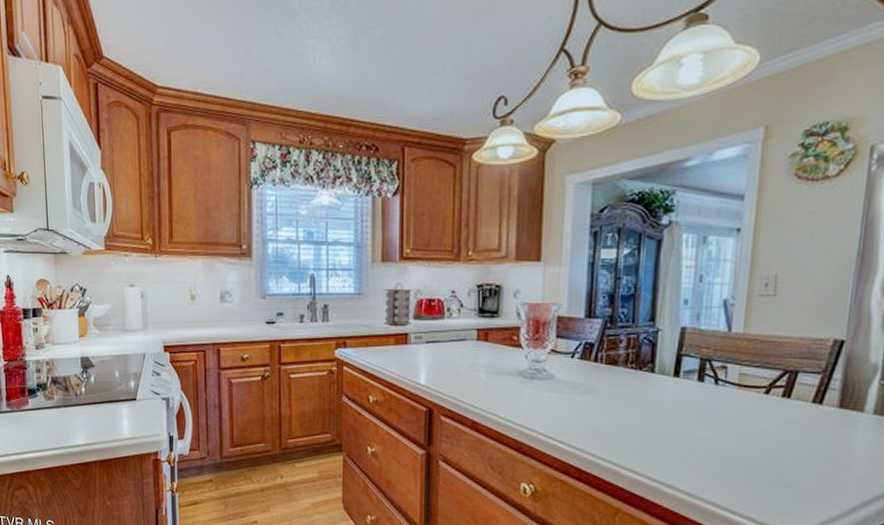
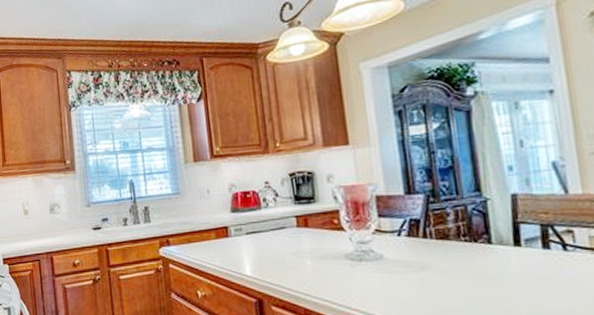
spice rack: present [384,282,414,326] -> none [200,179,230,221]

